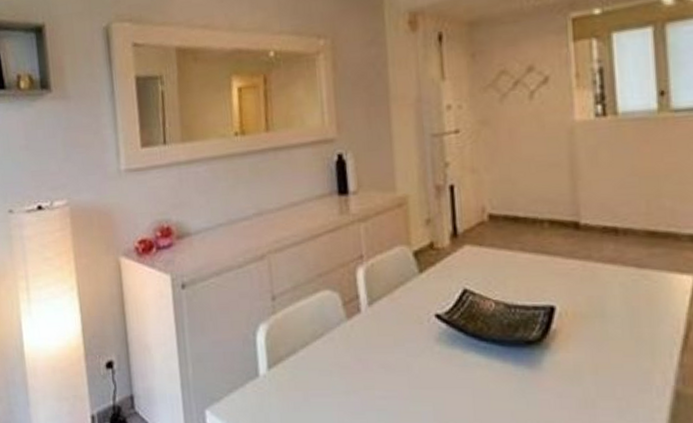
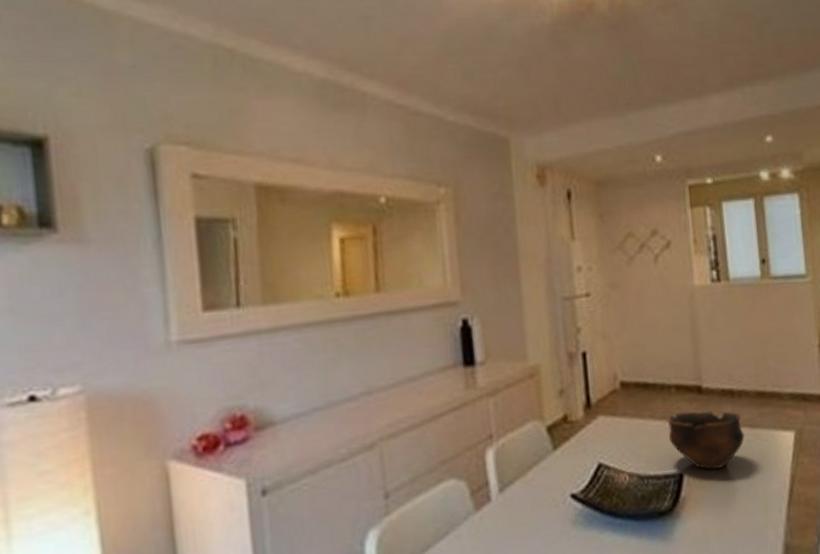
bowl: none [538,247,629,306] -> present [666,410,745,470]

